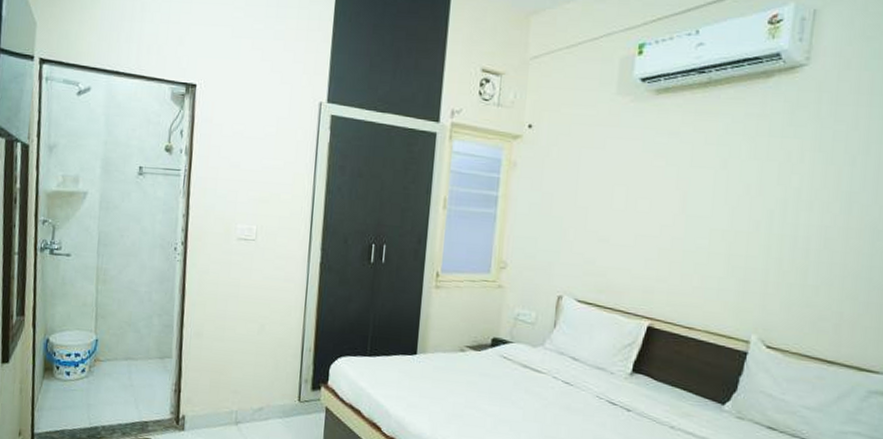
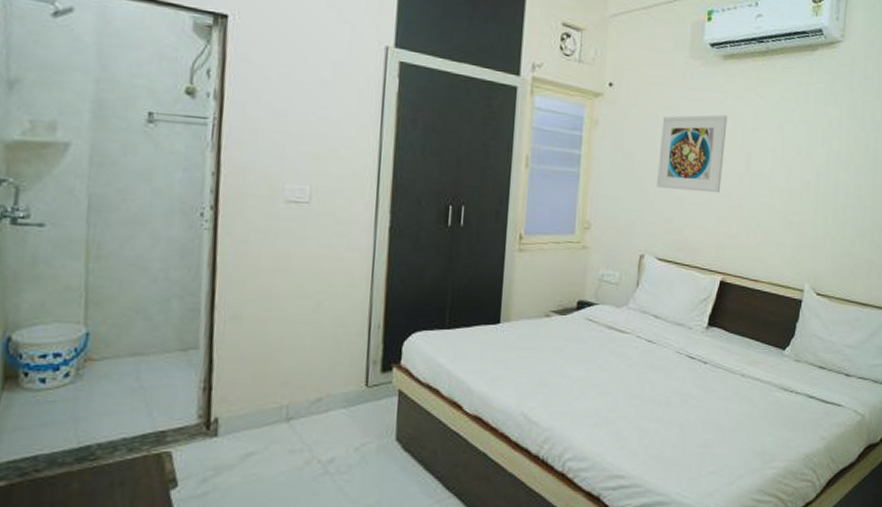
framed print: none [577,152,660,235] -> present [657,114,728,194]

